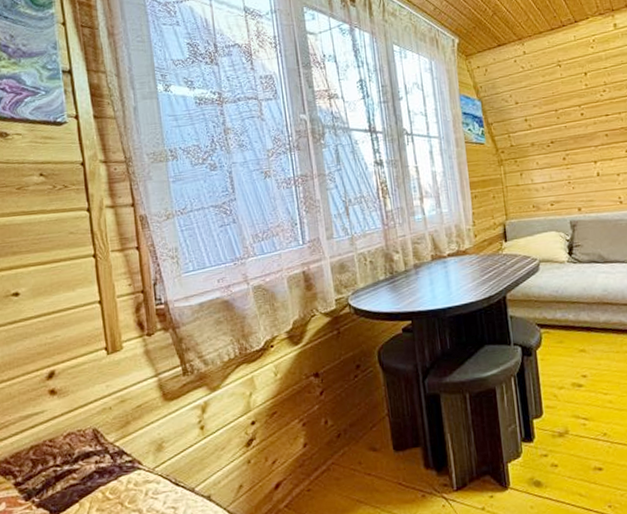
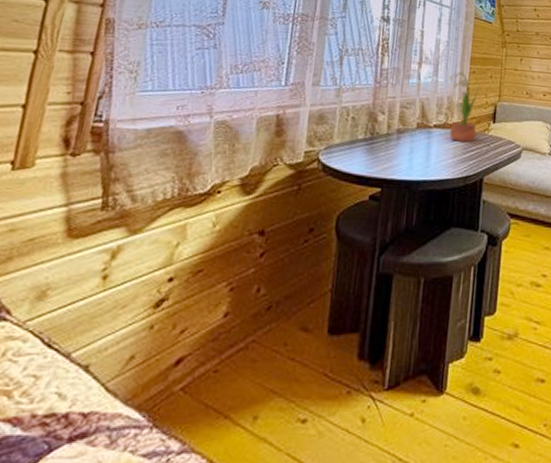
potted flower: none [451,198,492,266] -> present [448,71,479,143]

